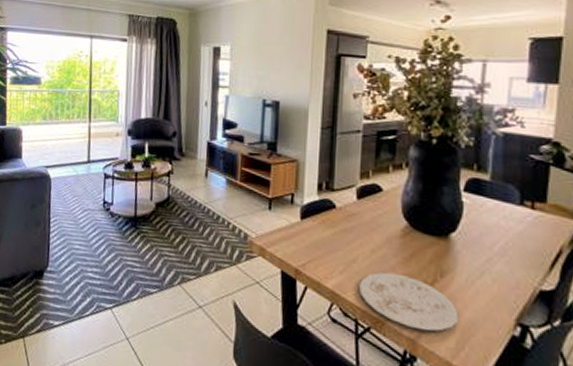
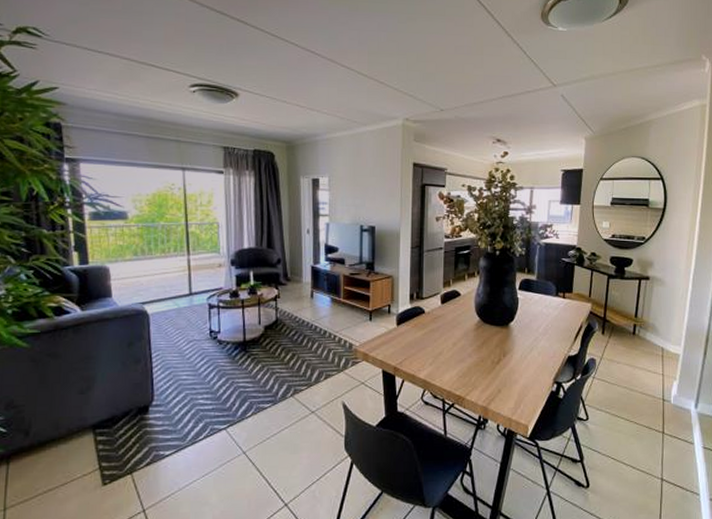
plate: present [358,272,459,332] -> none [444,359,516,399]

